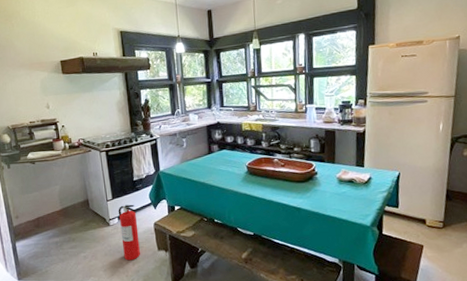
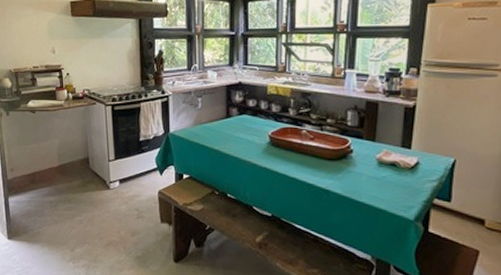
fire extinguisher: present [118,204,140,261] -> none [120,167,141,231]

